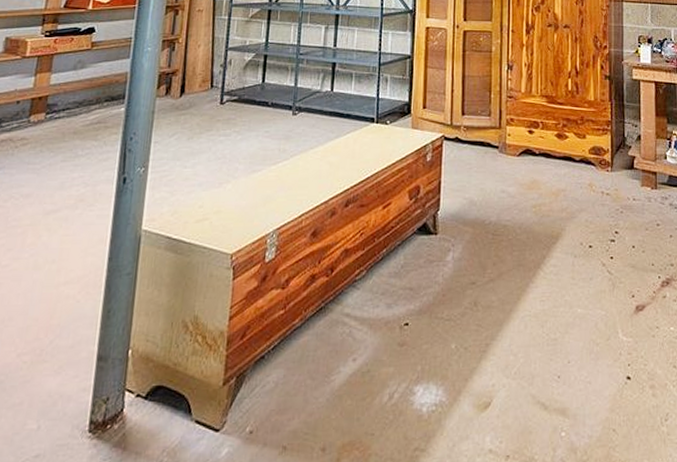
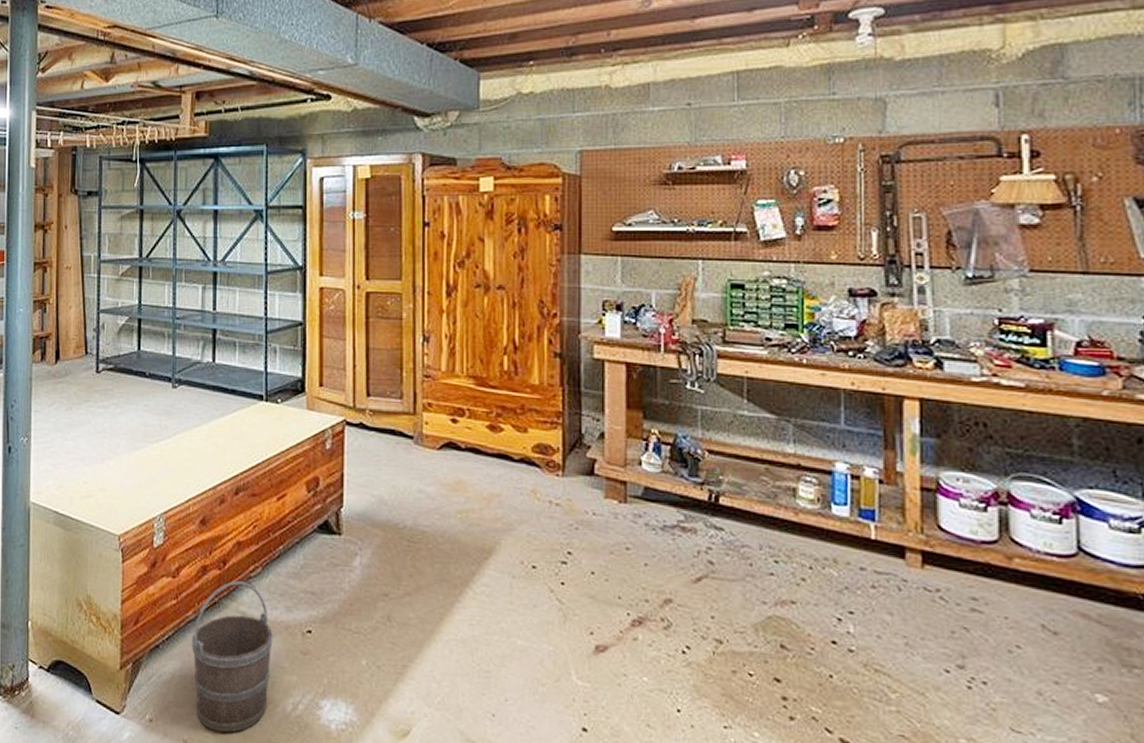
bucket: none [296,285,374,432] -> present [191,581,273,733]

